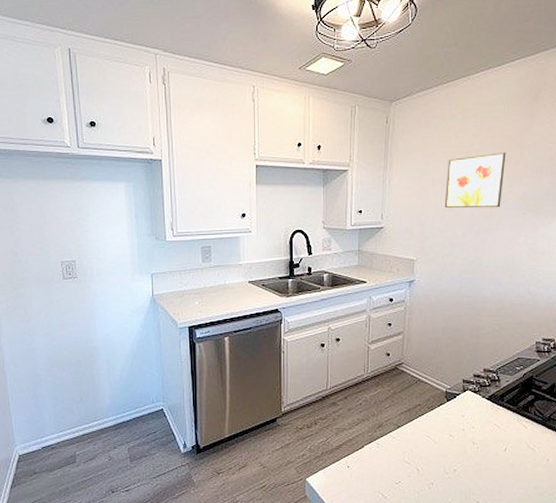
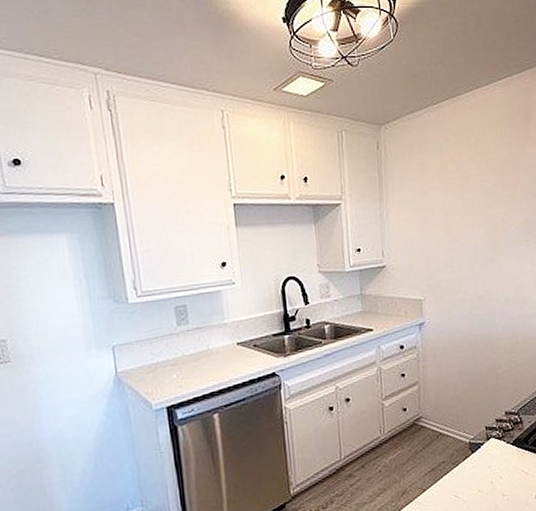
wall art: present [444,151,506,209] -> none [446,175,504,240]

